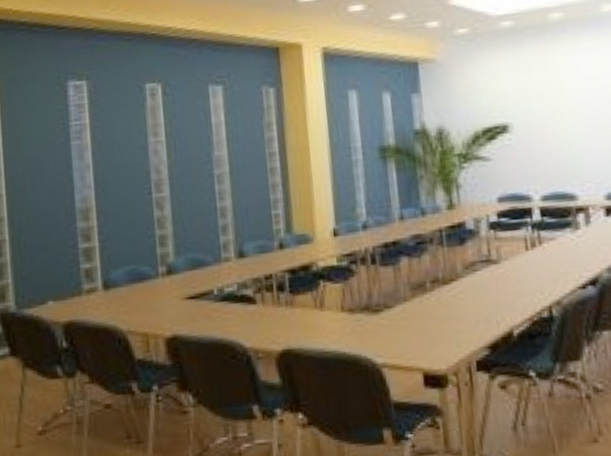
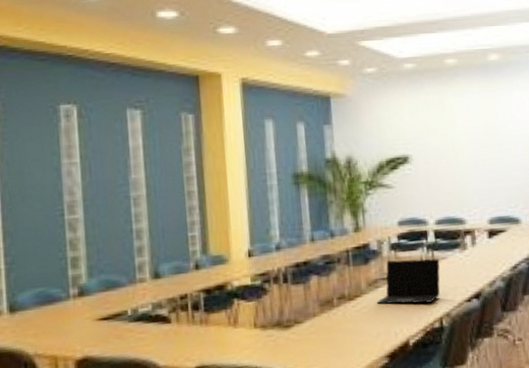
laptop: none [475,239,549,290] -> present [377,258,441,305]

